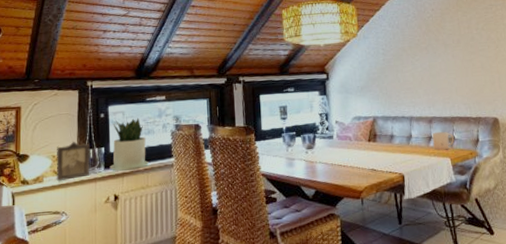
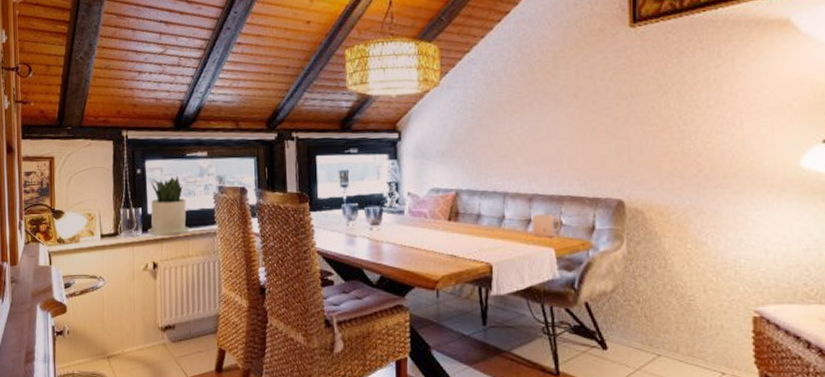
photo frame: present [56,142,90,181] -> none [91,199,127,242]

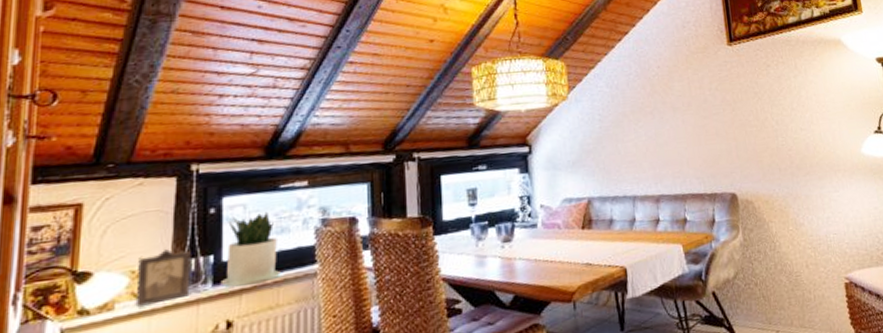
photo frame: none [91,199,127,242] -> present [135,249,191,307]
mug: present [531,213,561,239] -> none [659,212,687,237]

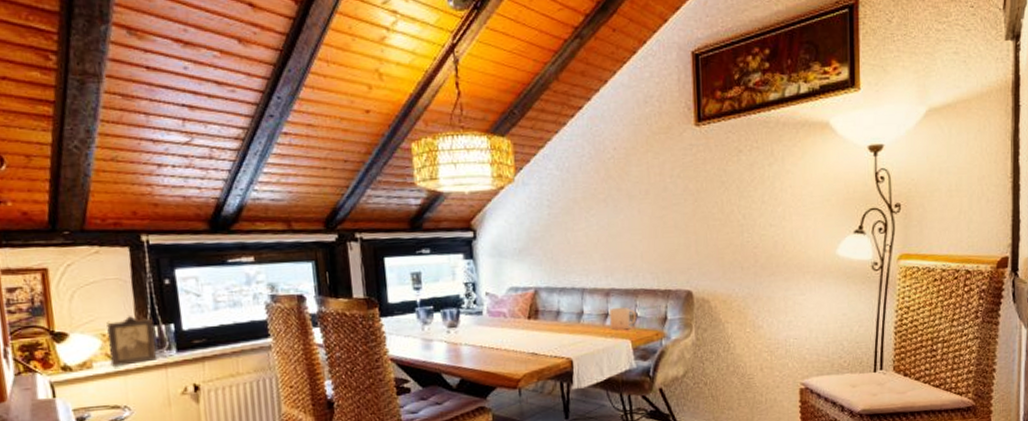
planter: present [220,211,280,288] -> none [183,285,238,355]
mug: none [659,212,687,237] -> present [608,307,637,332]

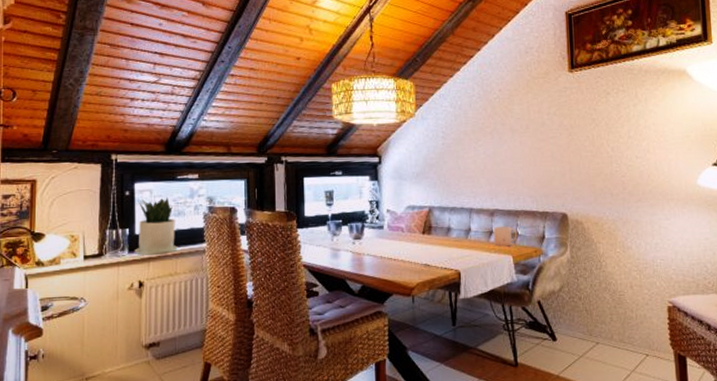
photo frame: present [106,316,157,367] -> none [75,221,113,263]
planter: none [183,285,238,355] -> present [134,197,178,255]

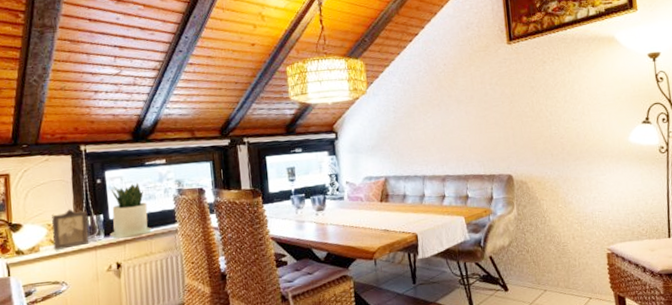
photo frame: none [75,221,113,263] -> present [51,209,89,250]
mug: present [493,225,518,248] -> none [445,189,468,210]

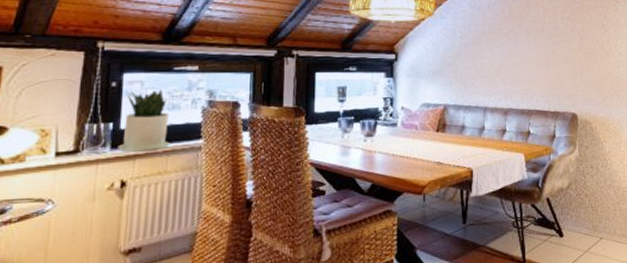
photo frame: present [51,209,89,250] -> none [43,114,94,161]

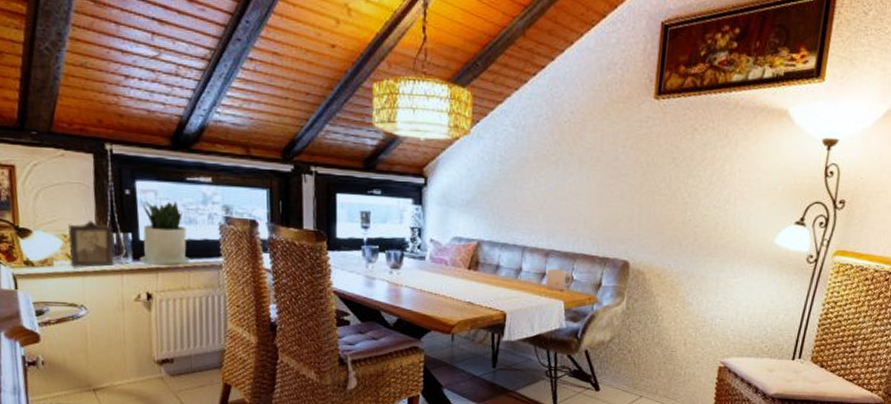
photo frame: none [43,114,94,161] -> present [68,221,114,268]
mug: none [506,124,530,146] -> present [545,268,573,292]

